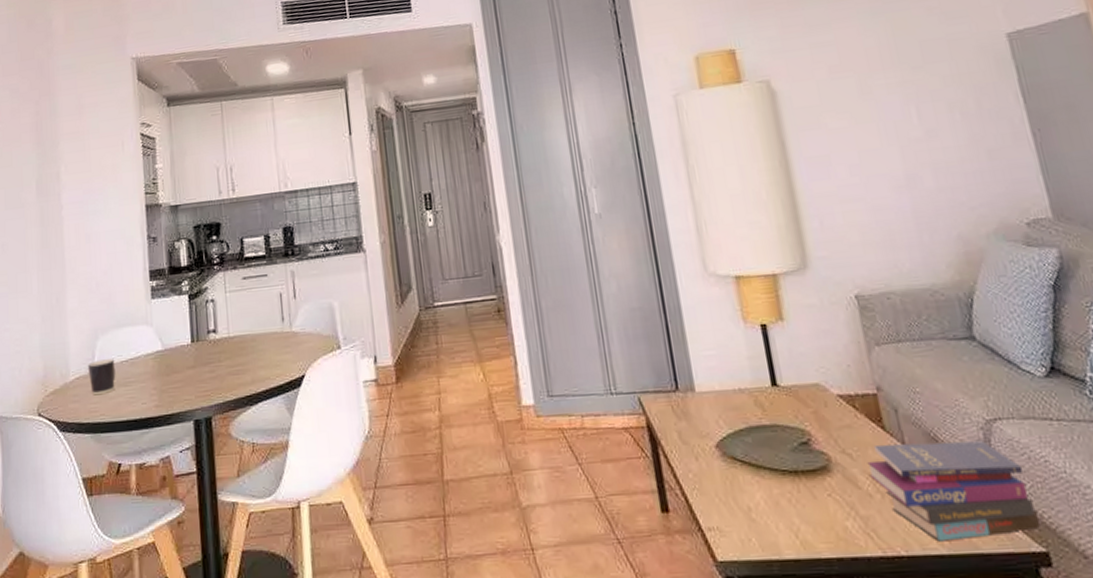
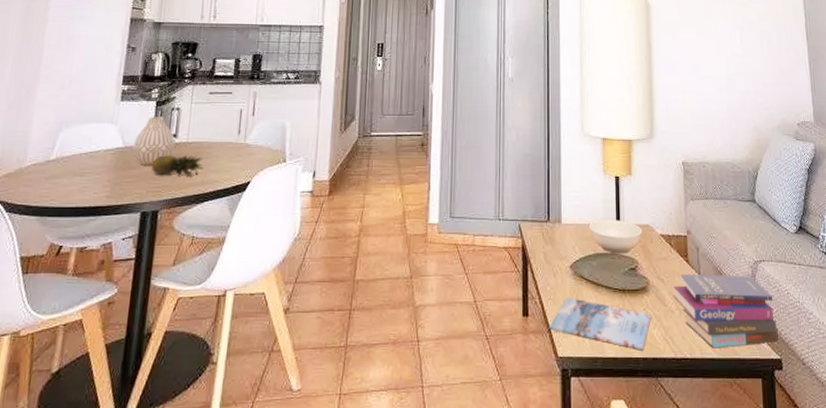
mug: present [88,359,116,395] -> none [45,150,75,182]
vase: none [172,311,217,368] -> present [132,116,176,165]
fruit: none [195,351,251,378] -> present [151,155,204,178]
magazine: none [698,484,841,549] -> present [549,296,651,350]
bowl: none [733,380,811,425] -> present [588,220,643,254]

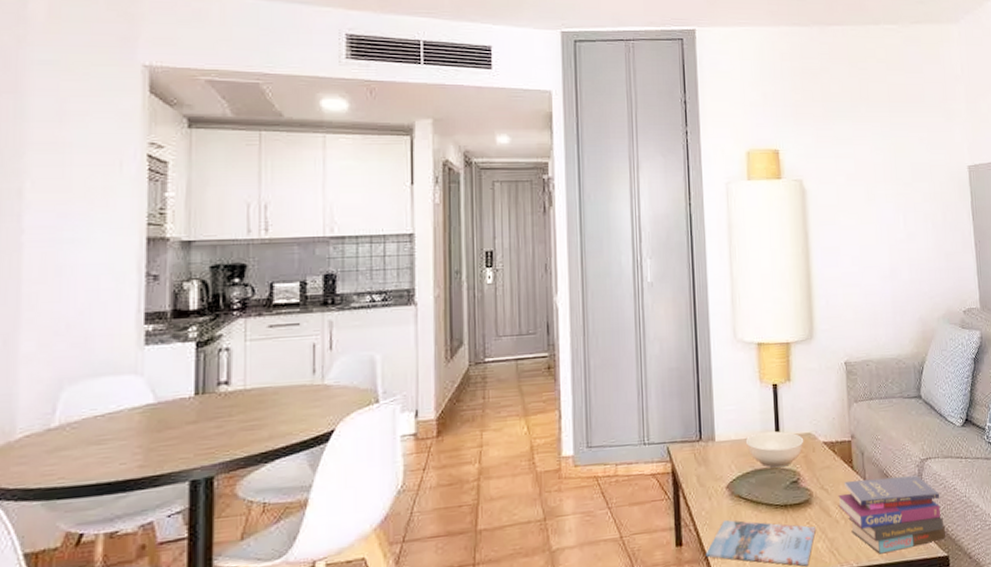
vase: present [132,116,176,165] -> none [168,360,228,423]
fruit: present [151,155,204,178] -> none [197,405,270,434]

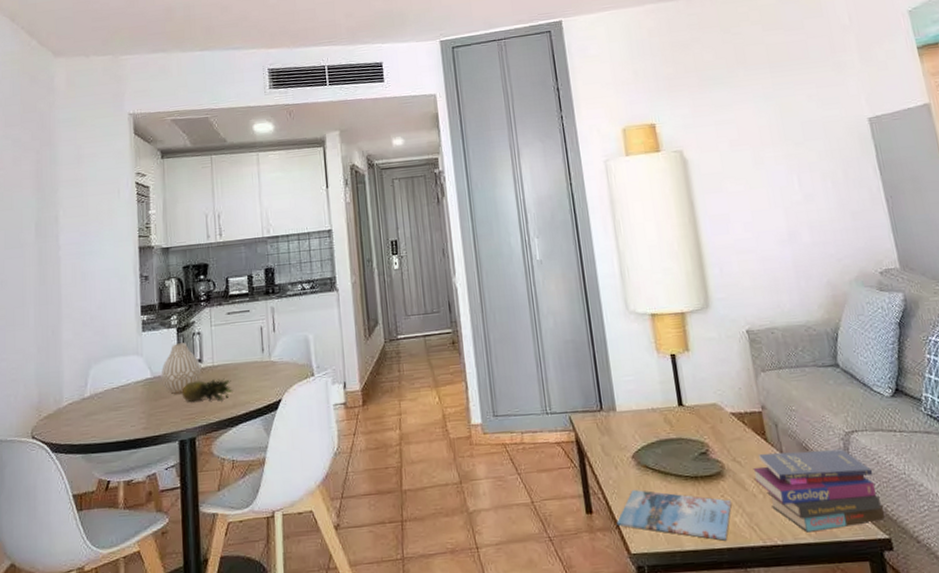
vase: none [168,360,228,423] -> present [161,342,202,394]
fruit: none [197,405,270,434] -> present [181,378,233,403]
bowl: present [745,431,804,468] -> none [647,401,710,439]

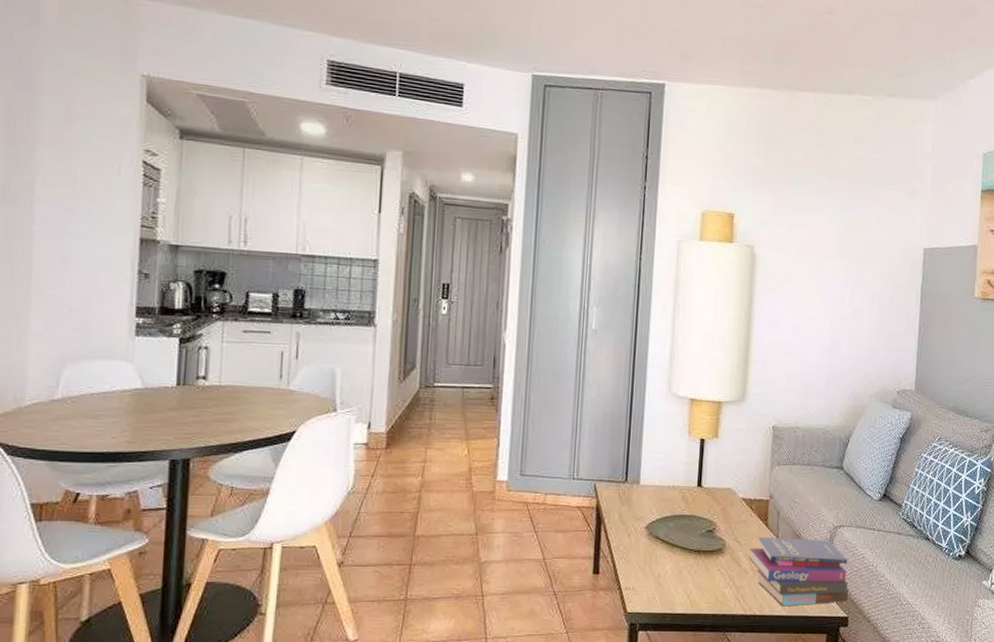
vase: present [161,342,202,394] -> none [154,355,206,410]
fruit: present [181,378,233,403] -> none [178,399,241,424]
magazine: present [616,489,732,541] -> none [619,556,725,608]

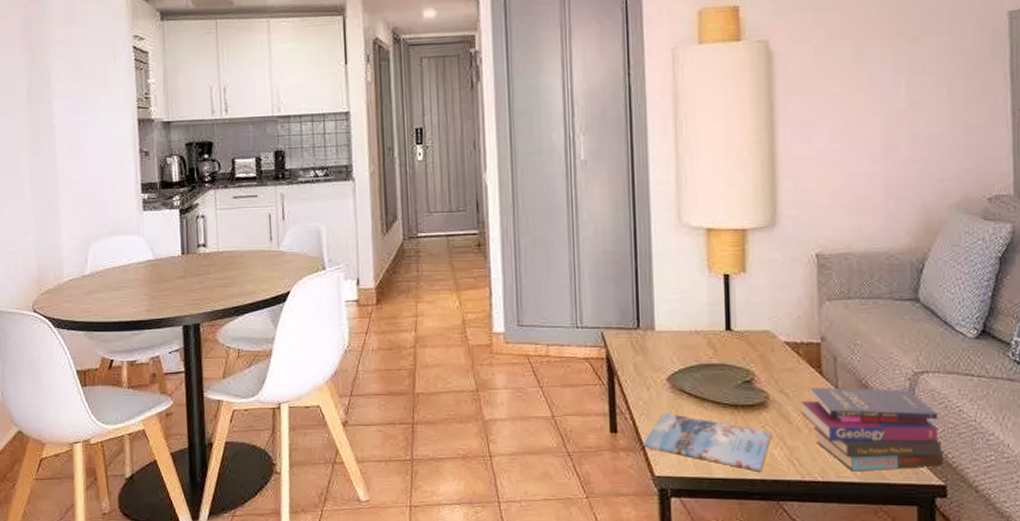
magazine: none [619,556,725,608] -> present [642,412,772,472]

